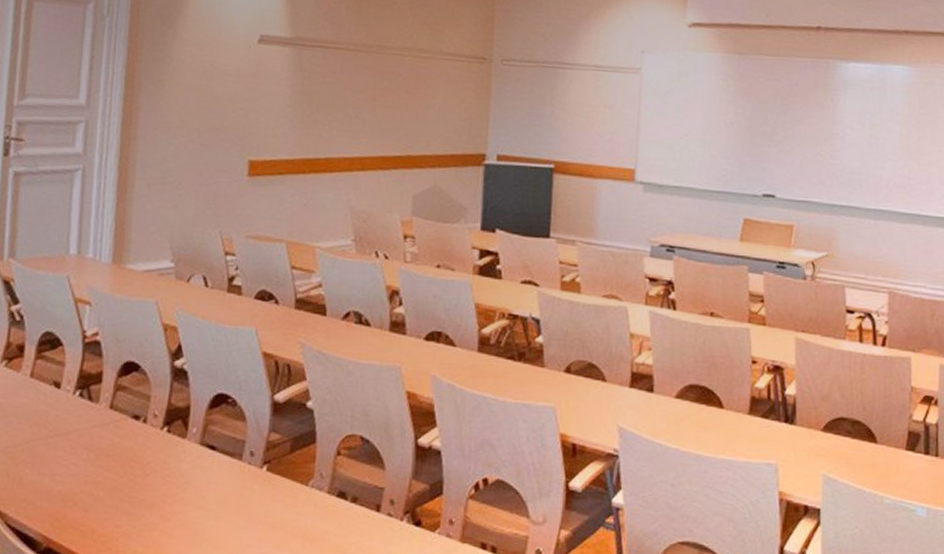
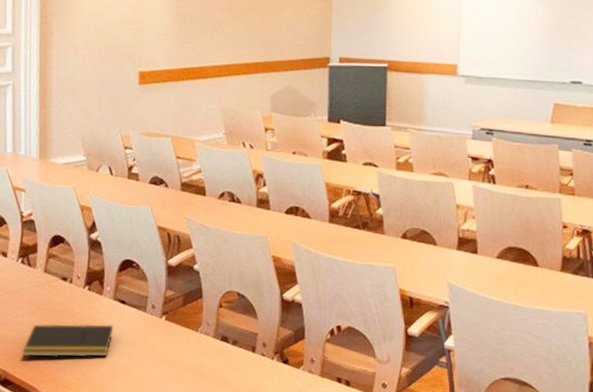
notepad: none [73,475,198,519] -> present [23,324,114,357]

